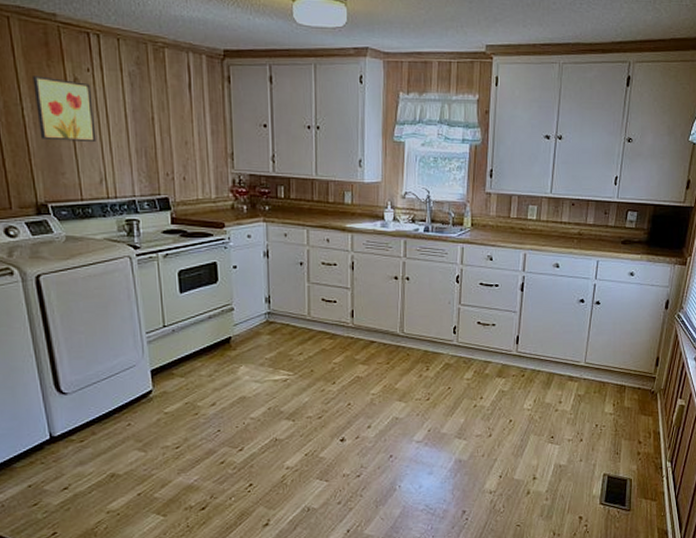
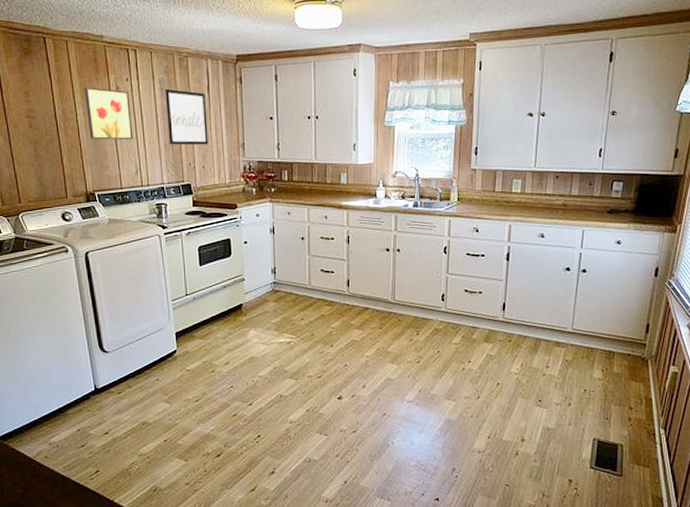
wall art: none [136,83,190,153] -> present [165,88,208,146]

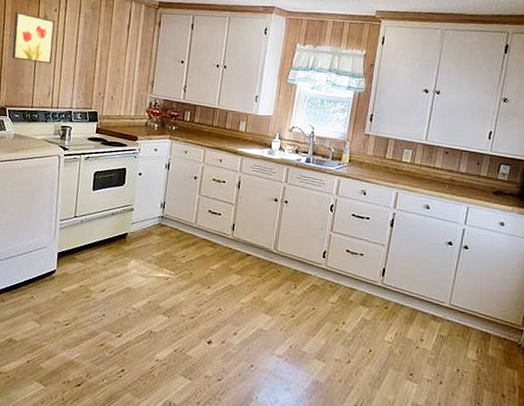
wall art: present [165,88,208,146] -> none [84,22,125,78]

